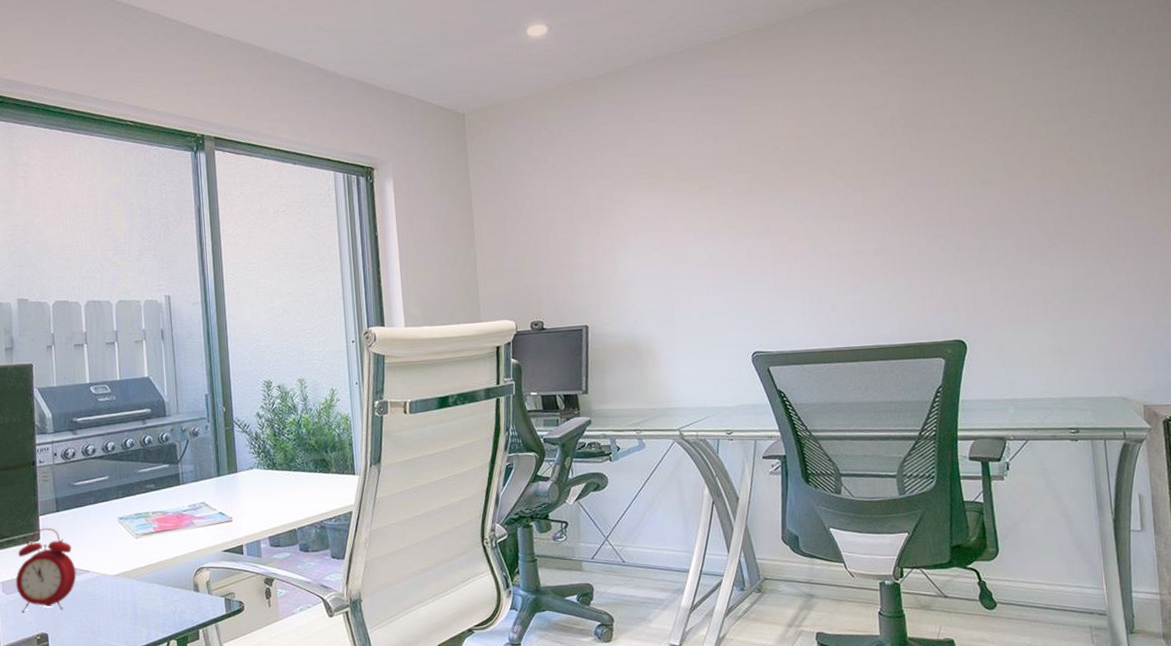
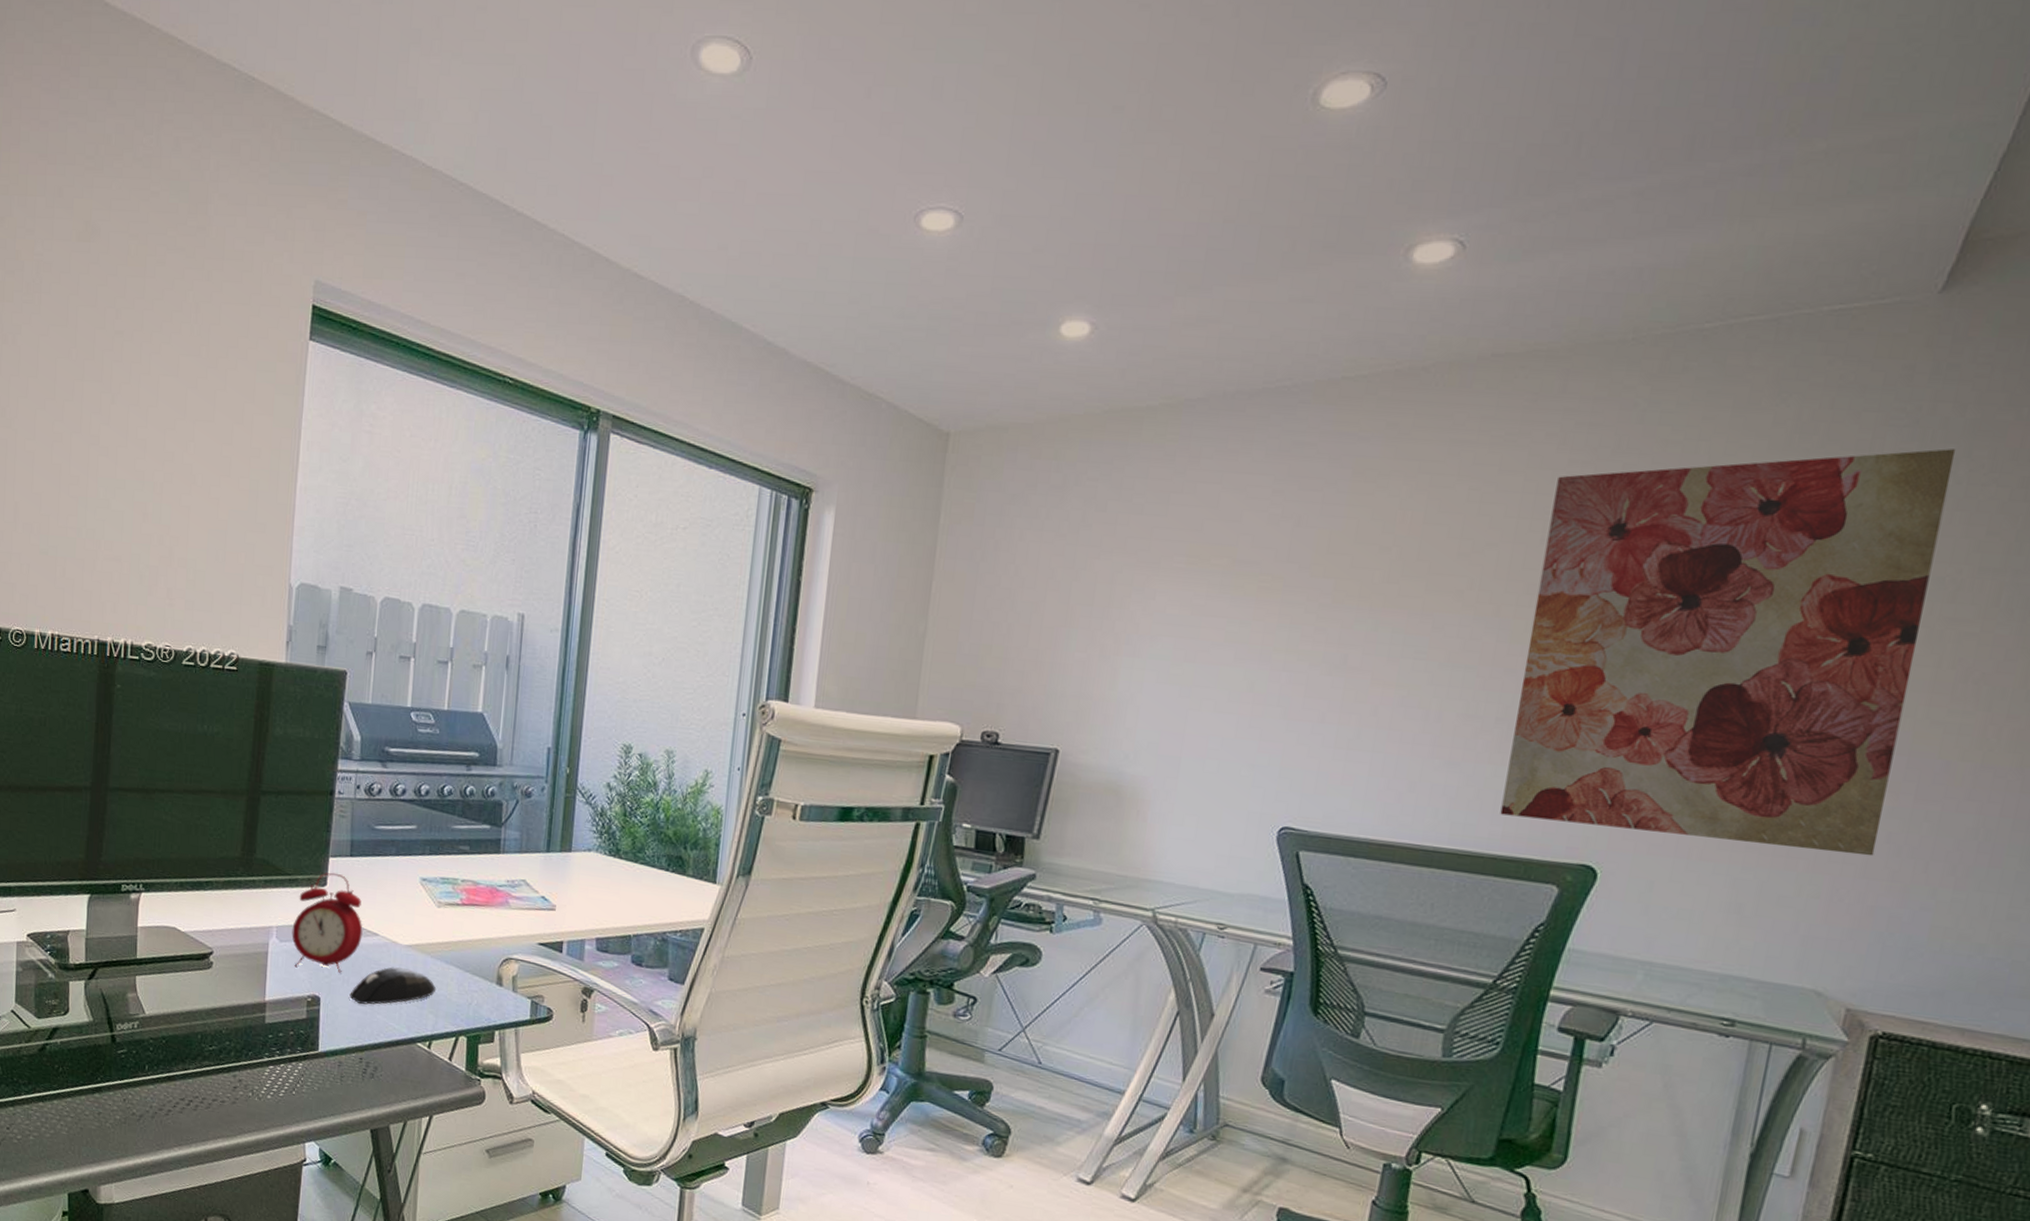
mouse: none [72,594,145,633] -> present [349,967,437,1005]
wall art: none [874,30,1131,316] -> present [1500,448,1957,857]

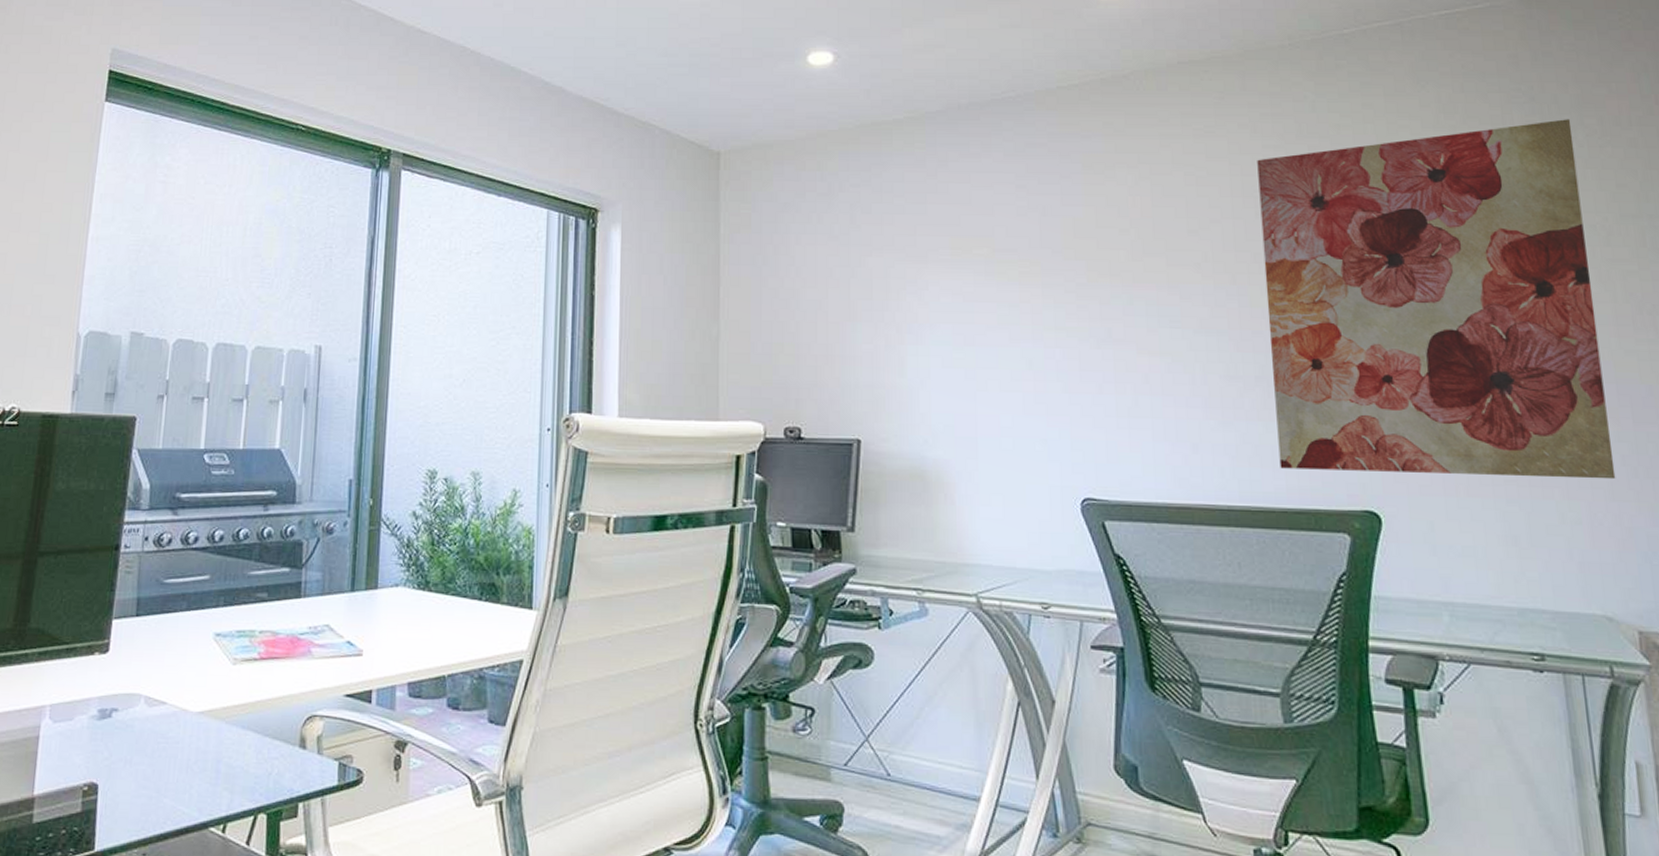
alarm clock: present [292,872,363,973] -> none [67,636,149,753]
mouse: present [349,967,437,1005] -> none [132,739,232,788]

